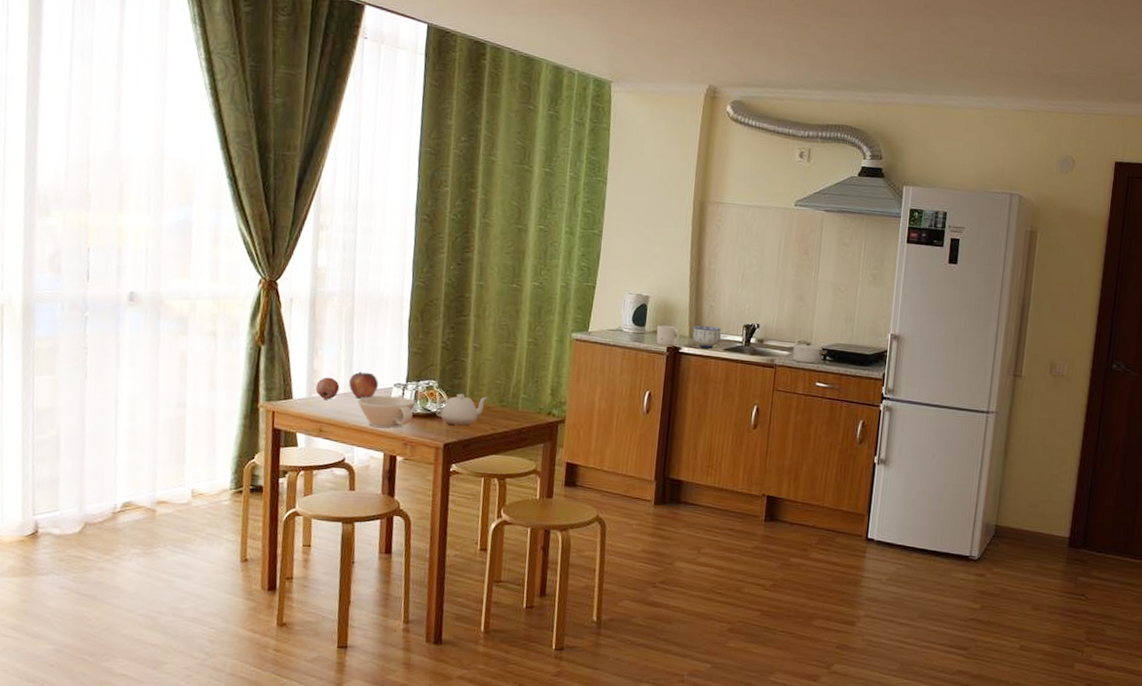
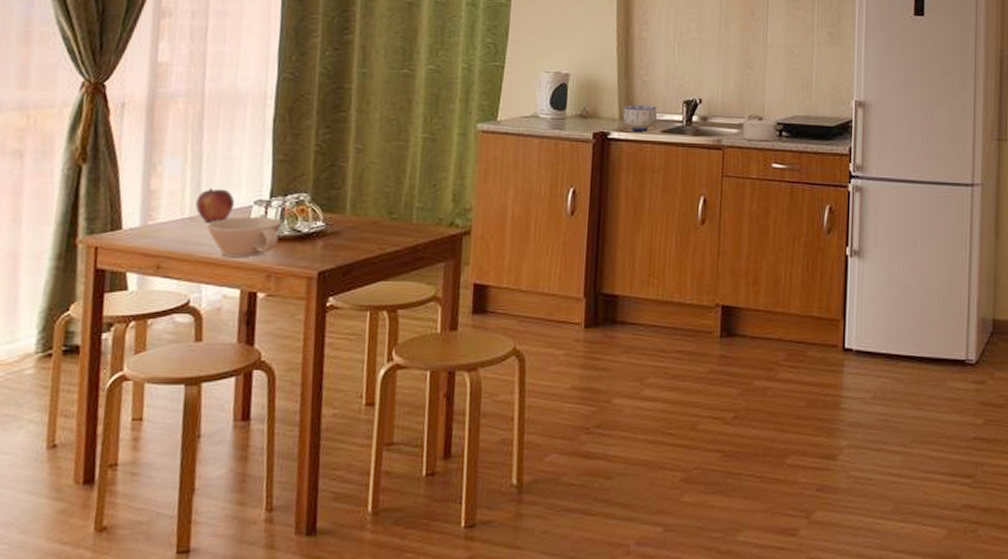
fruit: present [315,377,340,400] -> none [152,198,184,227]
teapot: present [436,393,488,426] -> none [308,207,374,247]
mug: present [656,324,680,347] -> none [579,106,608,133]

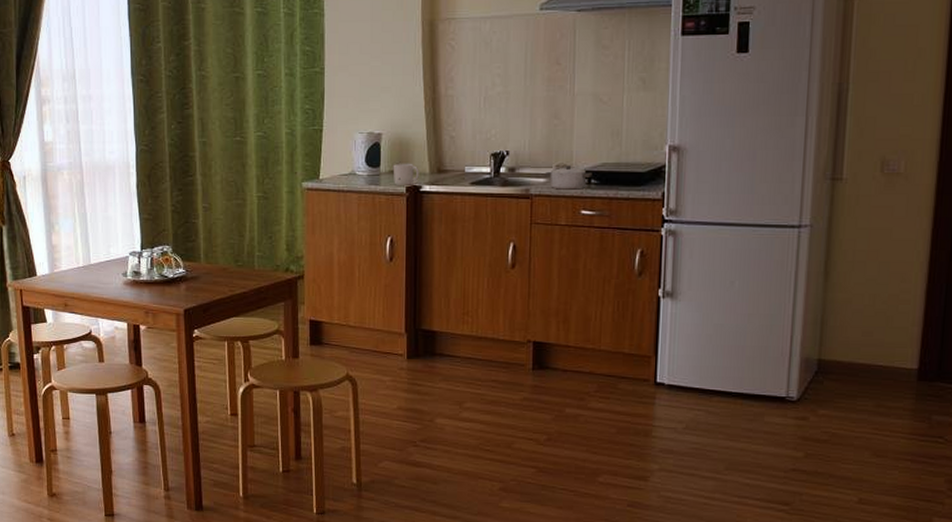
fruit: present [196,188,235,223] -> none [87,243,115,270]
cup: present [207,217,283,258] -> none [97,266,153,298]
mug: none [579,106,608,133] -> present [393,163,419,187]
bowl: present [622,104,658,132] -> none [433,159,466,184]

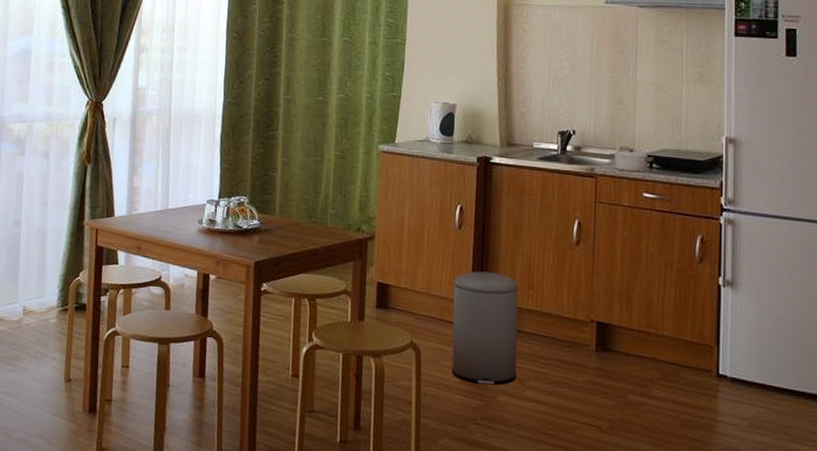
pedal bin: none [387,301,454,409] -> present [452,271,519,386]
mug: present [393,163,419,187] -> none [465,133,490,157]

